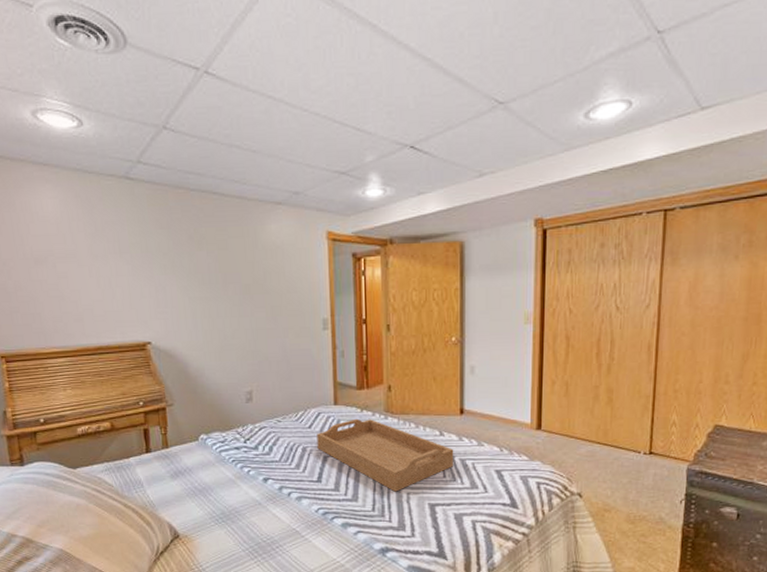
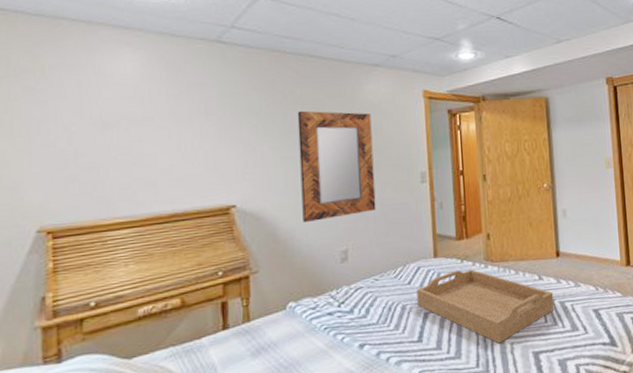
home mirror: none [202,251,279,363] -> present [297,110,376,223]

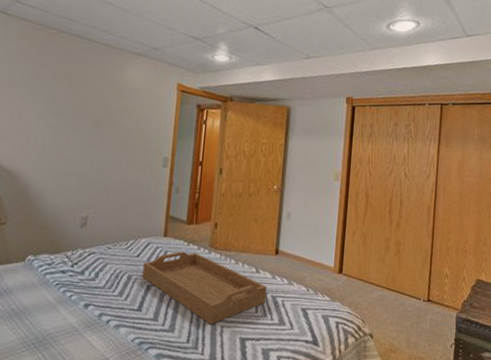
home mirror: present [297,110,376,223] -> none [52,85,127,187]

